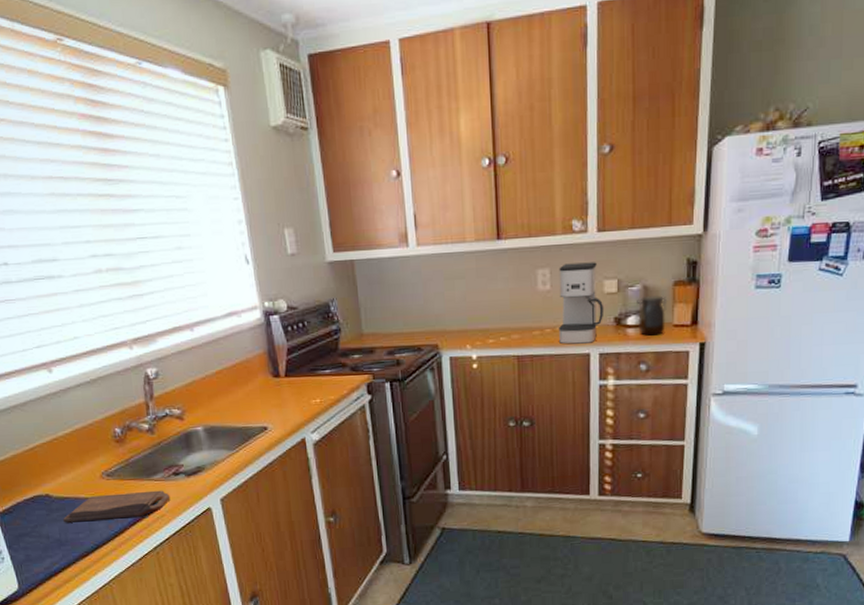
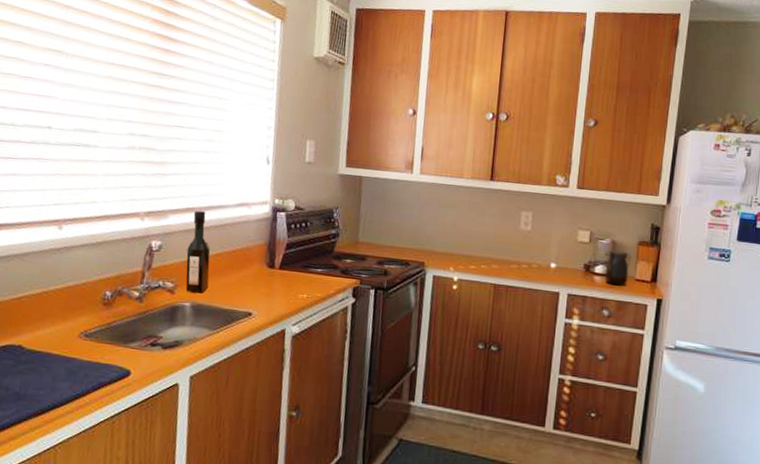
cutting board: present [63,490,171,523] -> none [28,354,142,382]
bottle: none [182,328,217,416] -> present [185,210,210,294]
coffee maker: present [559,262,604,345] -> none [533,210,576,284]

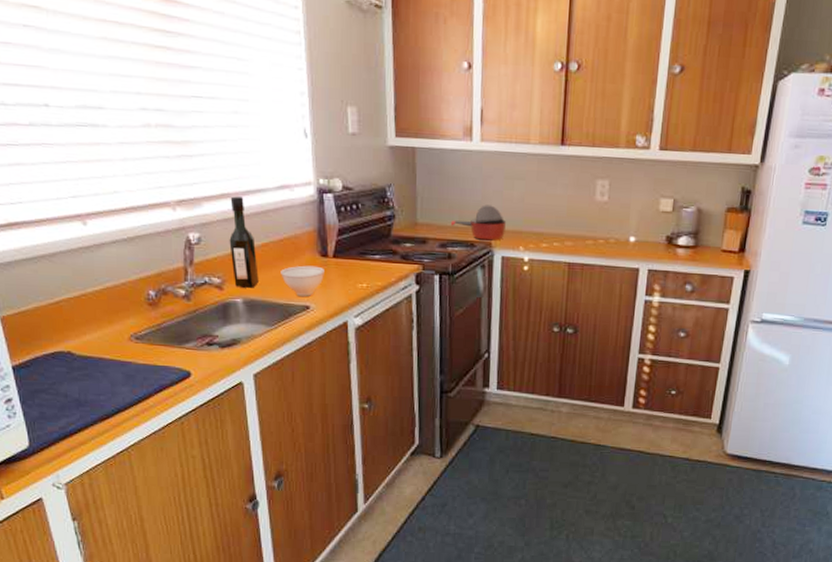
bowl: none [229,275,270,304] -> present [281,265,324,296]
saucepan: none [388,228,440,261] -> present [450,205,507,241]
jar: present [603,250,631,286] -> none [687,218,718,258]

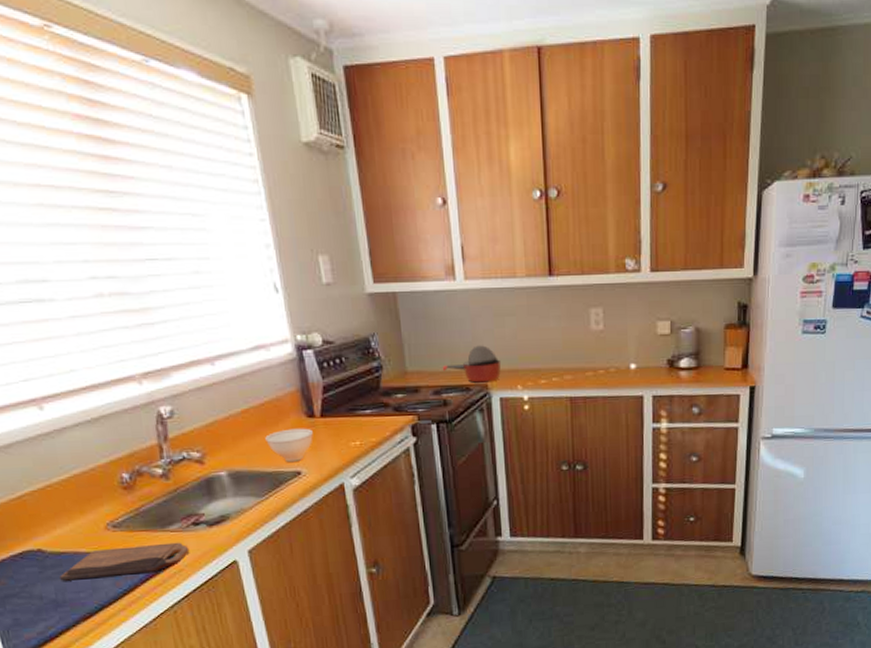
cutting board: none [84,358,201,385] -> present [60,542,190,581]
bottle: present [229,196,259,288] -> none [201,362,243,460]

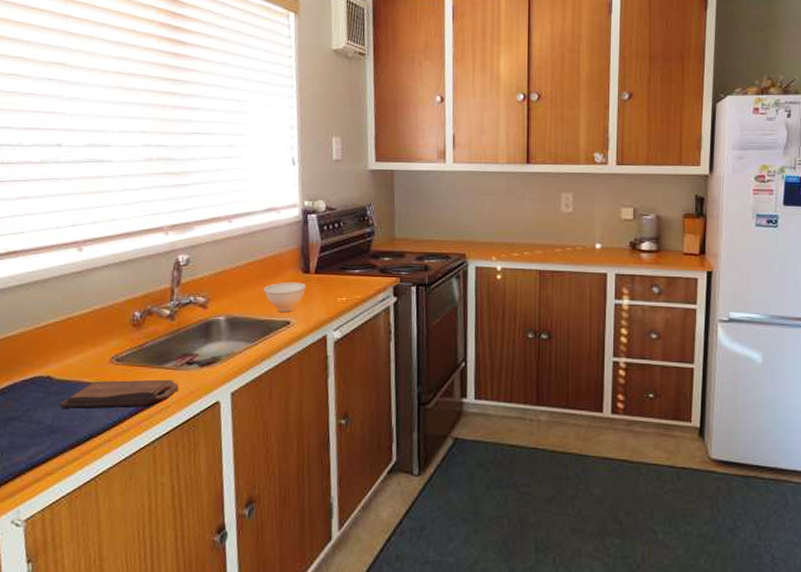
saucepan: present [442,345,502,383] -> none [426,219,480,252]

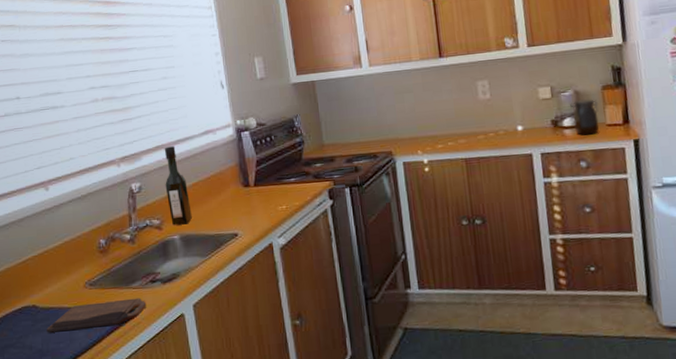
bottle: none [216,220,243,306] -> present [164,146,192,226]
bowl: present [263,282,306,312] -> none [210,196,248,225]
jar: none [650,224,677,261] -> present [570,98,599,136]

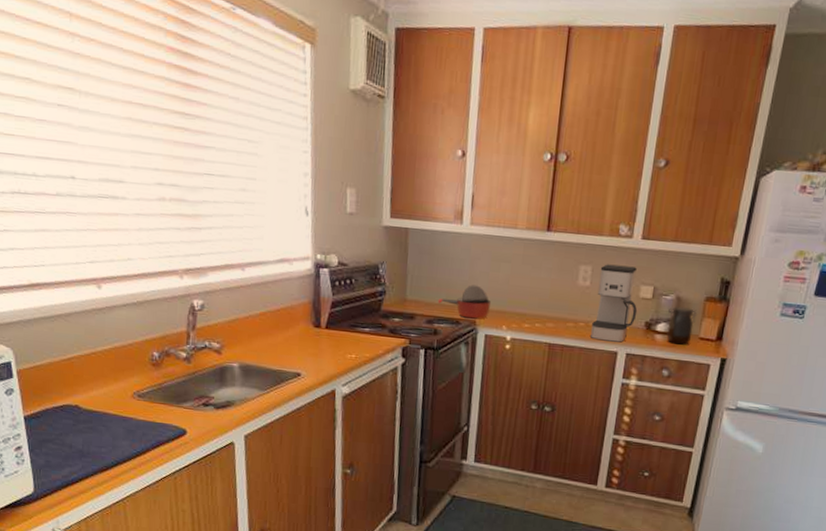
cutting board: present [47,297,147,333] -> none [89,414,197,441]
bottle: present [164,146,192,226] -> none [230,267,255,354]
saucepan: none [353,118,403,151] -> present [438,285,492,319]
coffee maker: none [496,72,542,147] -> present [590,264,638,343]

